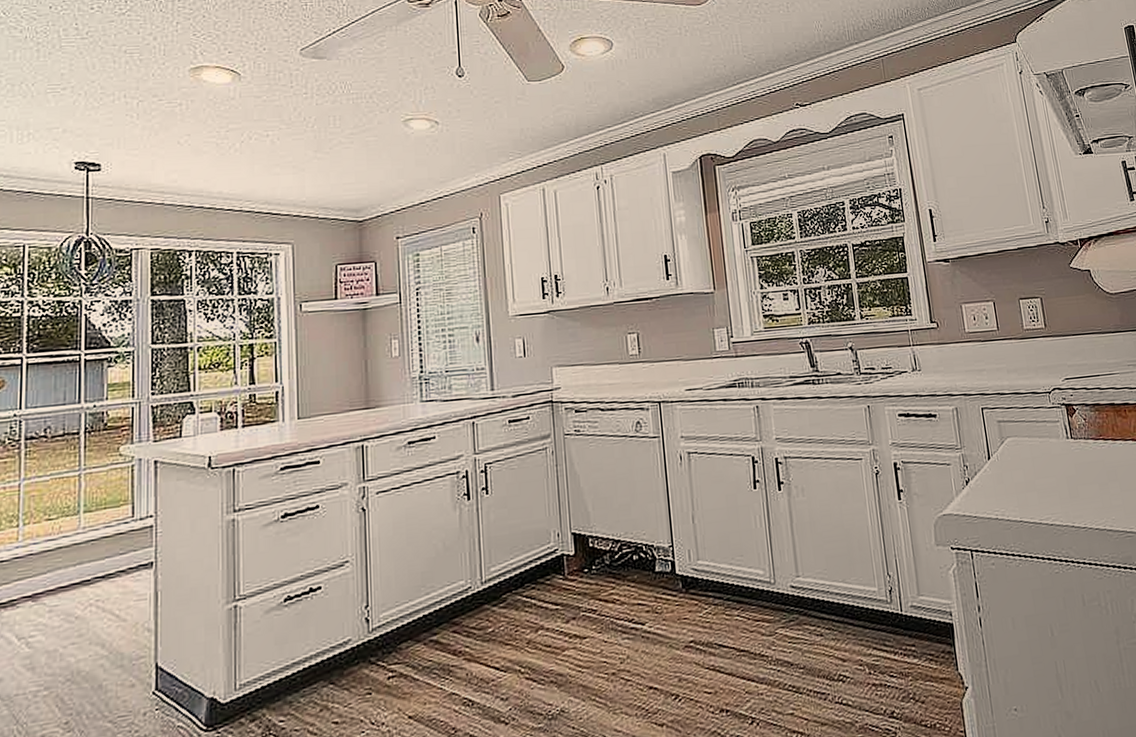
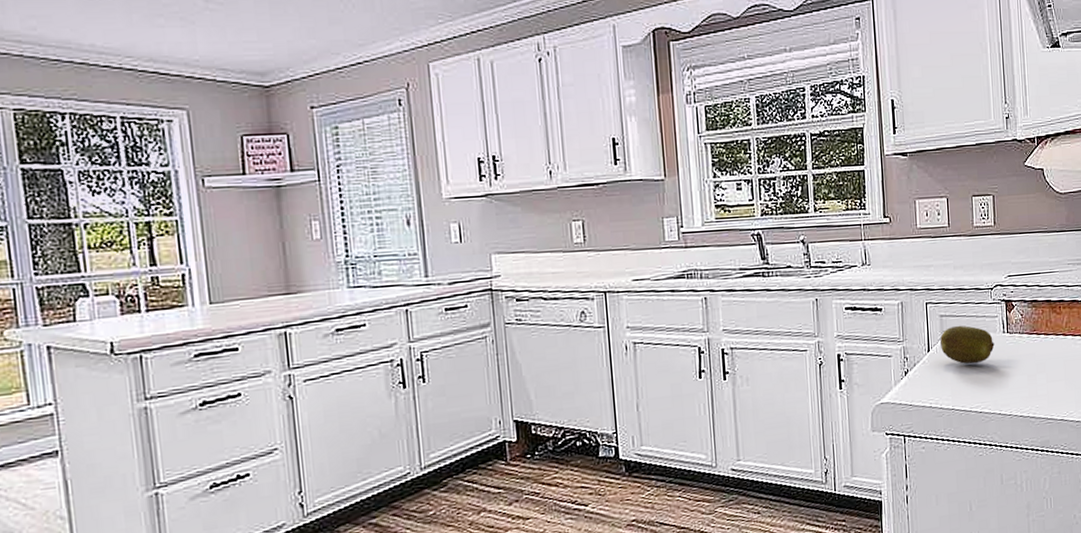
fruit: none [1000,430,1059,473] -> present [940,325,995,365]

